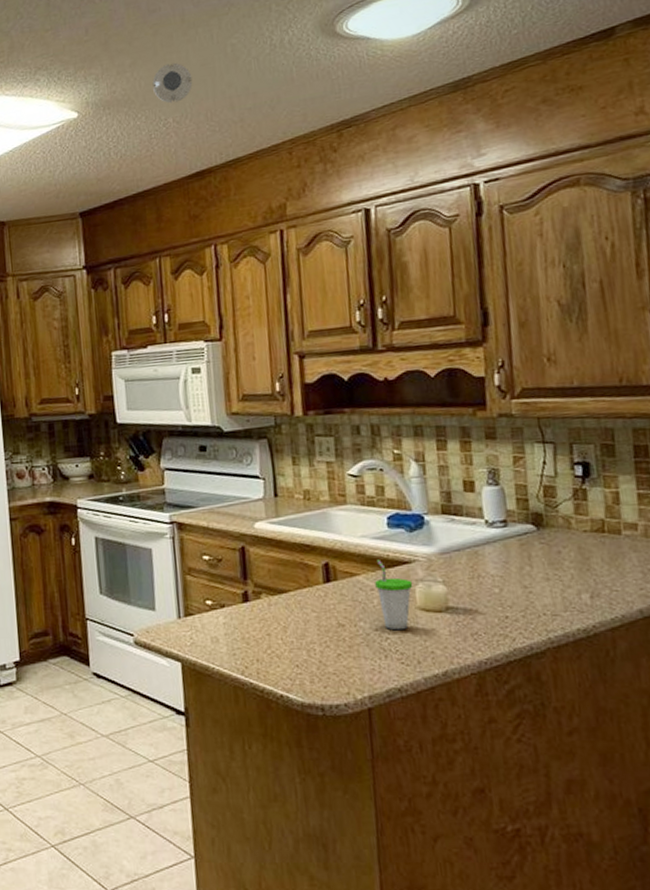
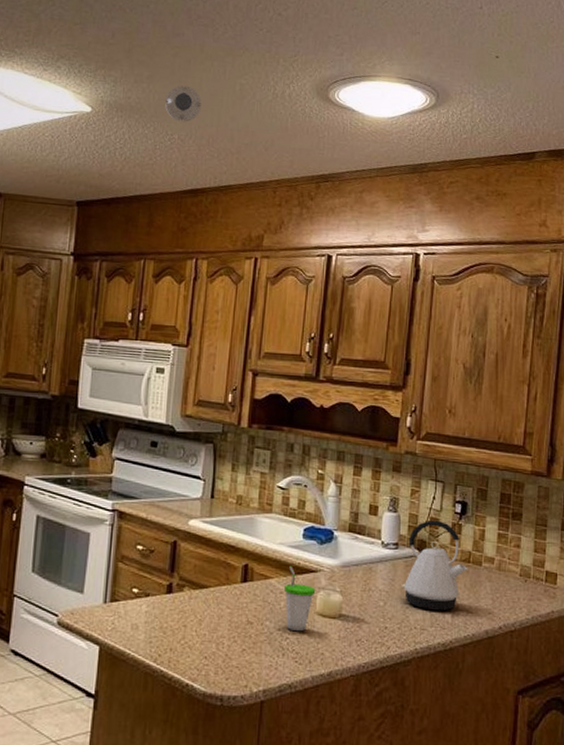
kettle: none [517,487,602,593] -> present [401,520,467,611]

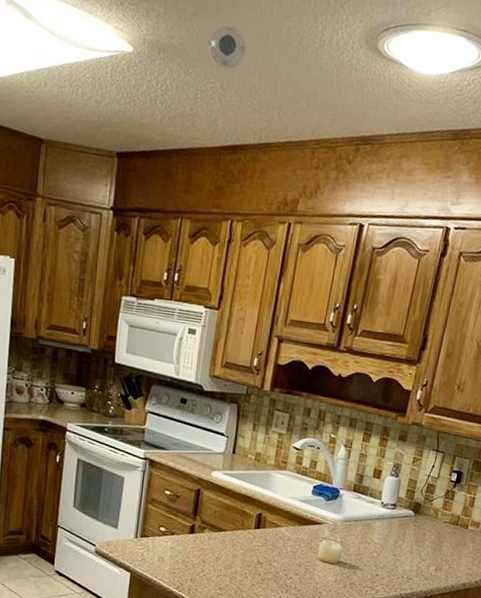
cup: present [284,566,316,632] -> none [291,518,319,574]
kettle: present [401,520,467,611] -> none [394,485,455,565]

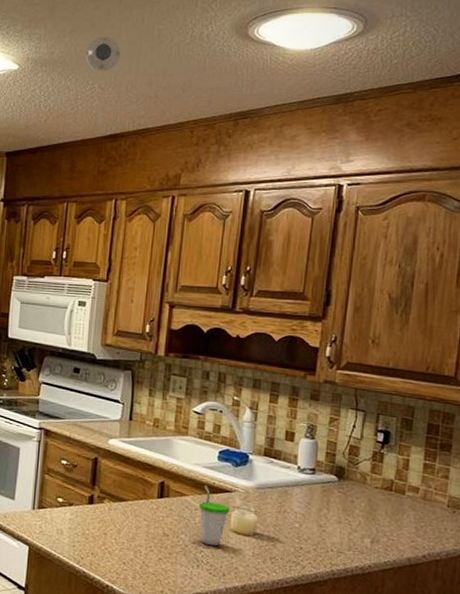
cup: none [291,518,319,574] -> present [199,485,230,547]

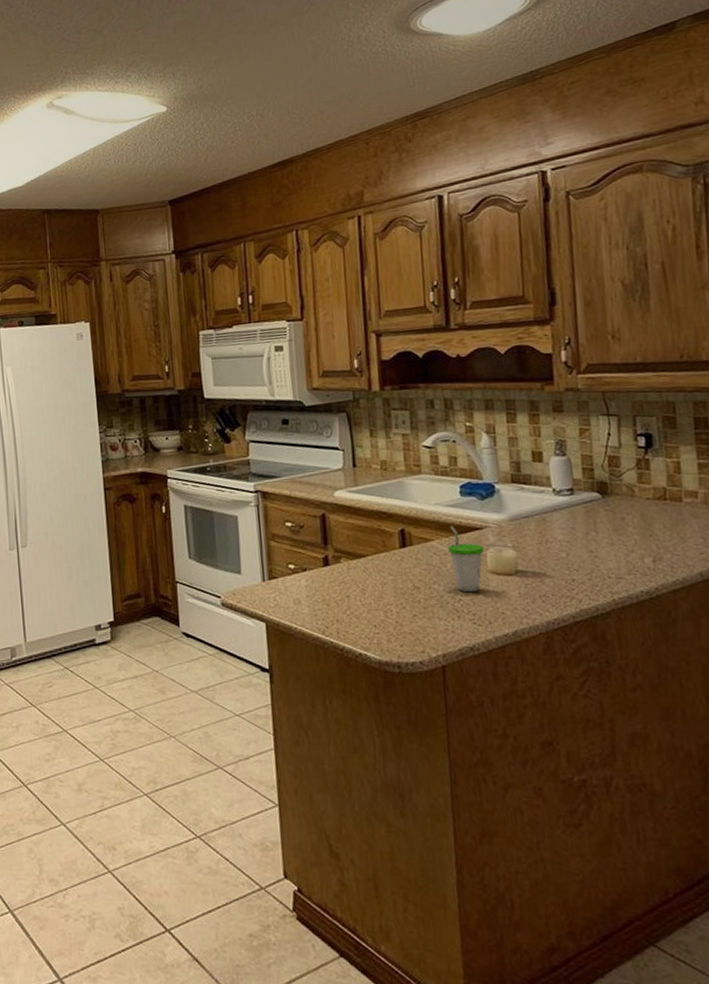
smoke detector: present [86,36,121,71] -> none [237,58,275,98]

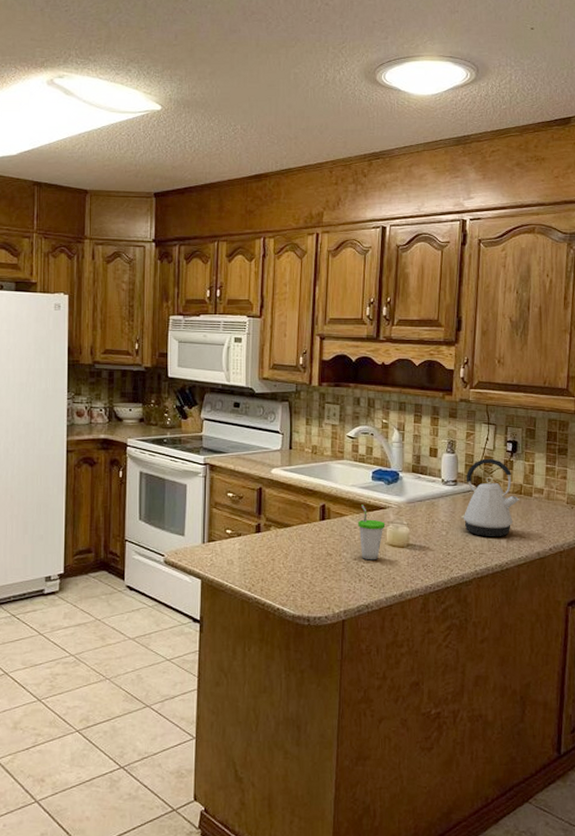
kettle: none [583,457,664,557] -> present [460,458,519,537]

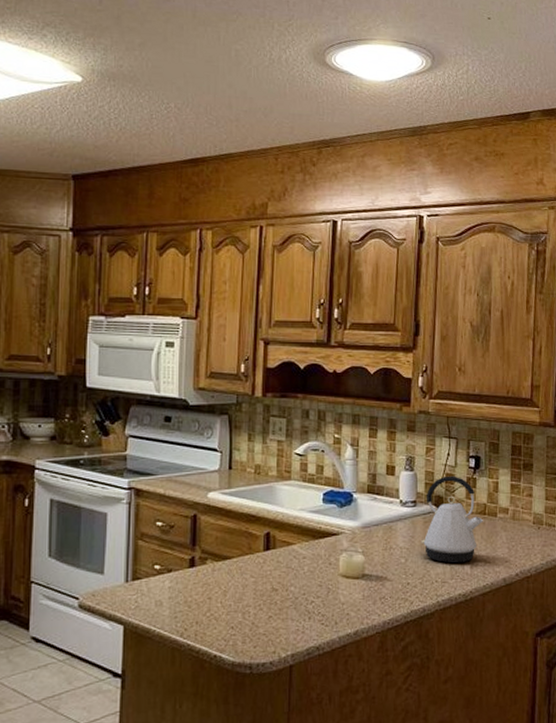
cup: present [358,505,386,561] -> none [307,531,338,595]

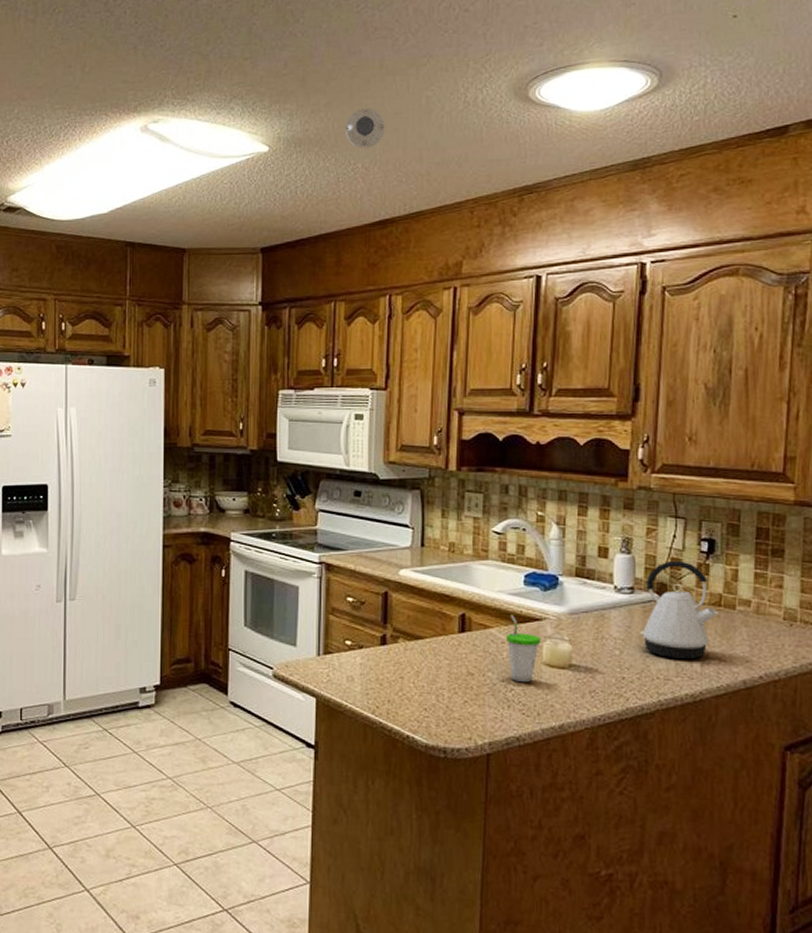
smoke detector: none [159,52,197,90] -> present [346,108,385,149]
cup: none [307,531,338,595] -> present [506,615,541,683]

